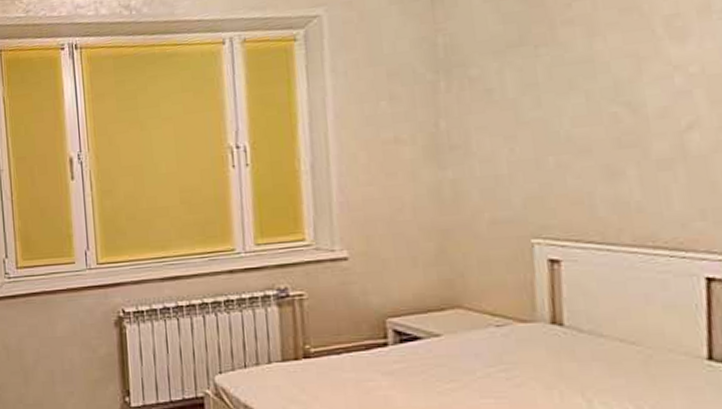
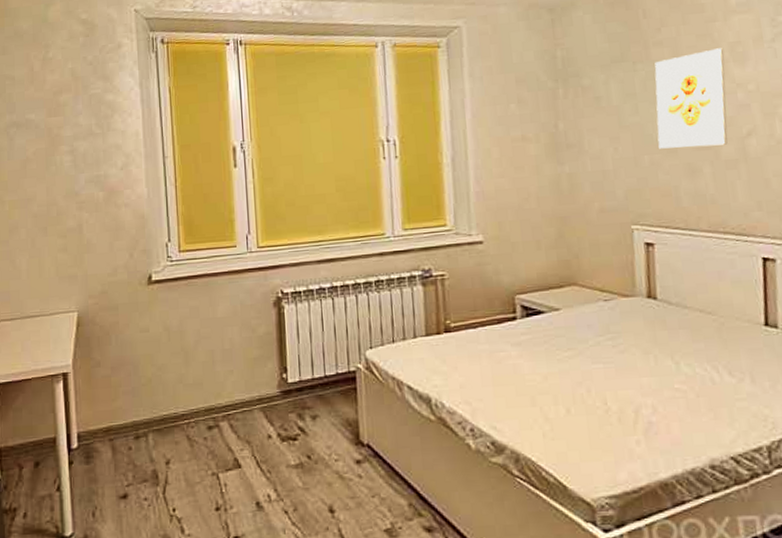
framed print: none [562,22,661,148] -> present [654,48,728,149]

